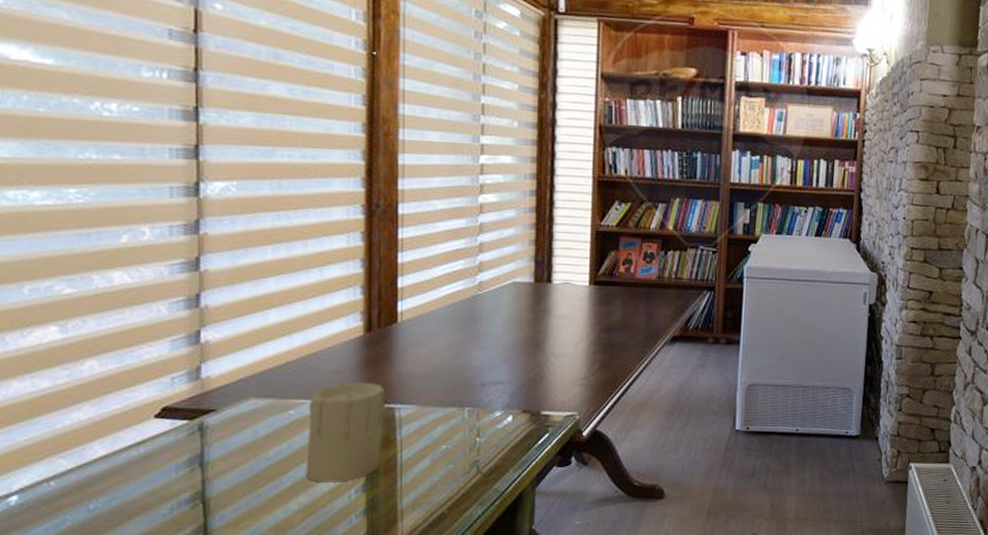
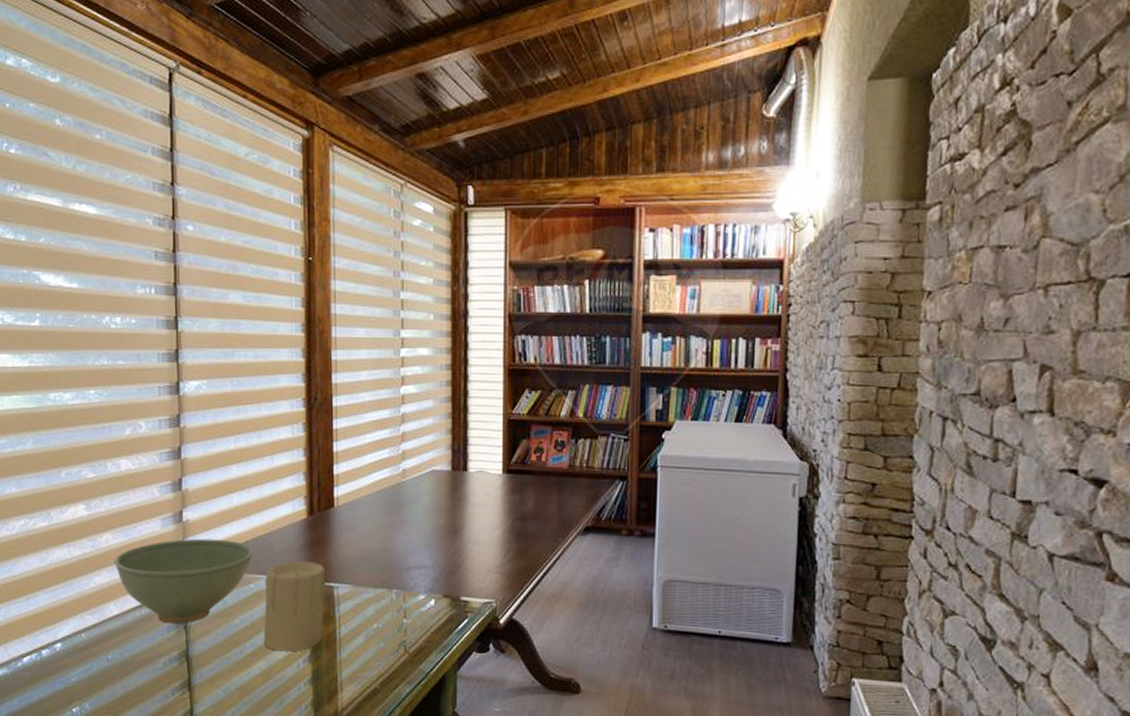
bowl: none [100,362,296,462] -> present [114,538,254,624]

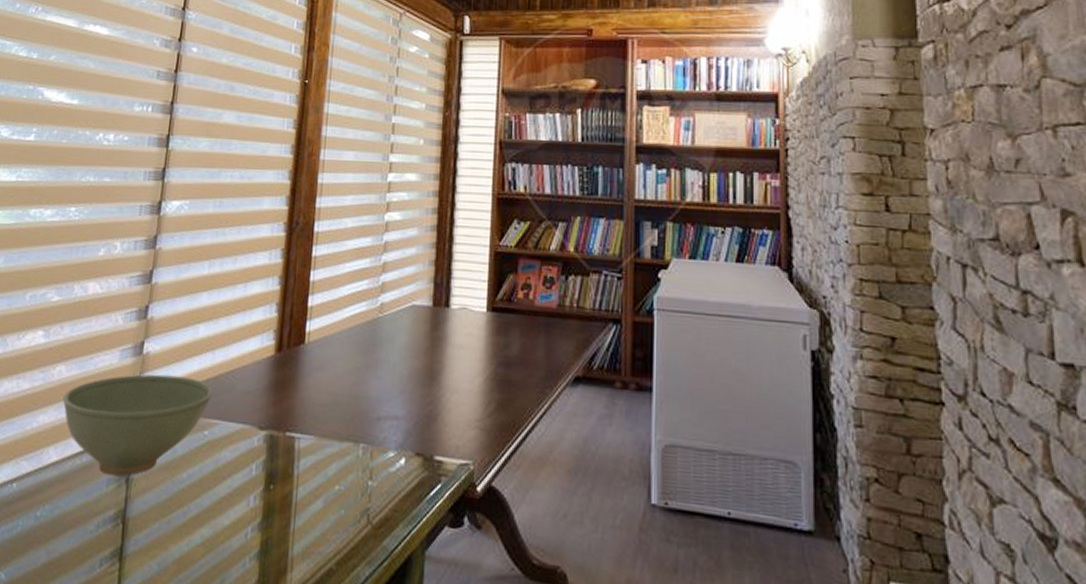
candle: present [263,561,325,652] -> none [210,405,288,517]

